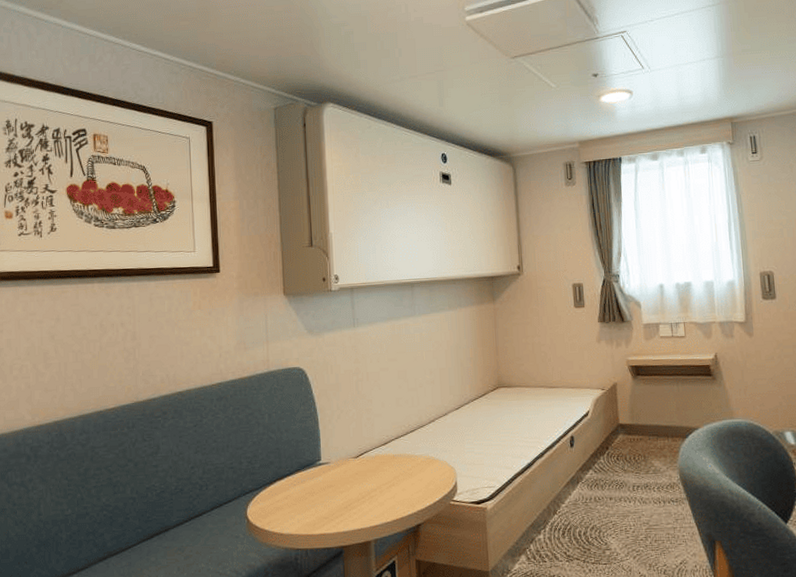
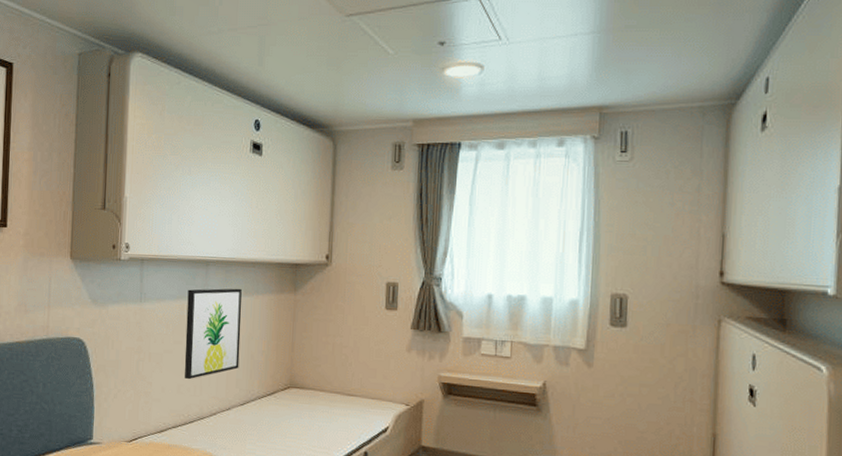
wall art: none [397,304,451,393] -> present [184,288,242,380]

